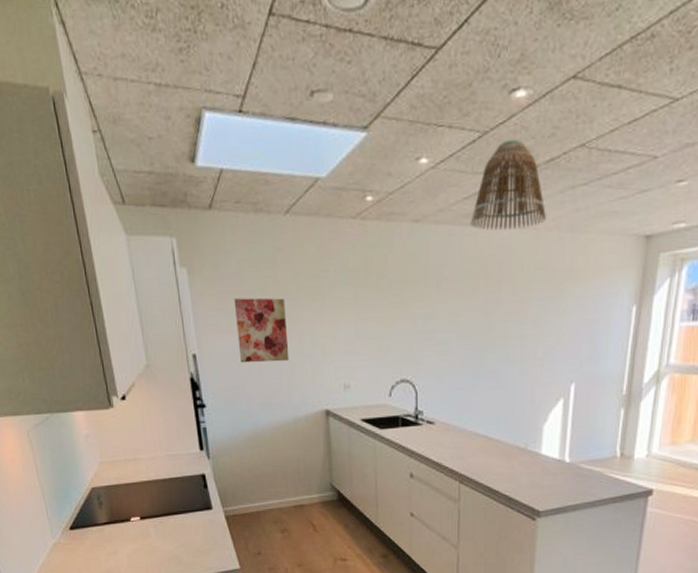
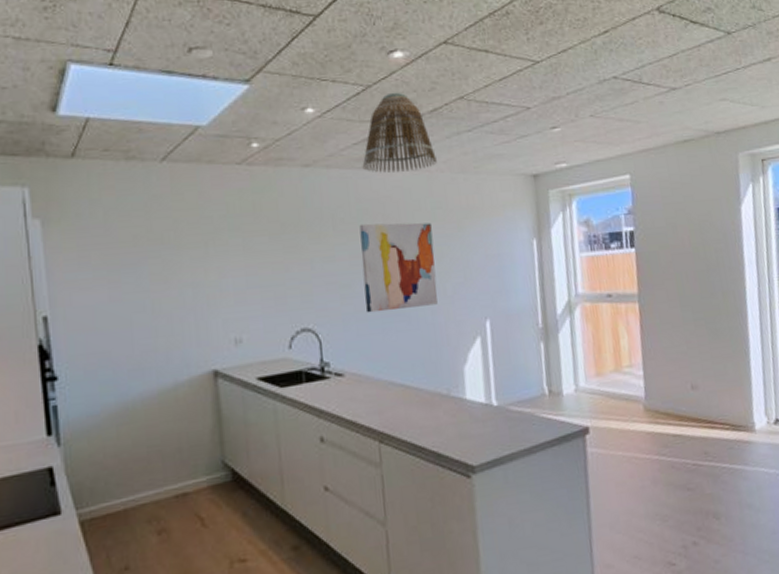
wall art: present [233,298,290,363] -> none [98,247,168,323]
wall art: none [459,282,531,370] -> present [359,222,438,313]

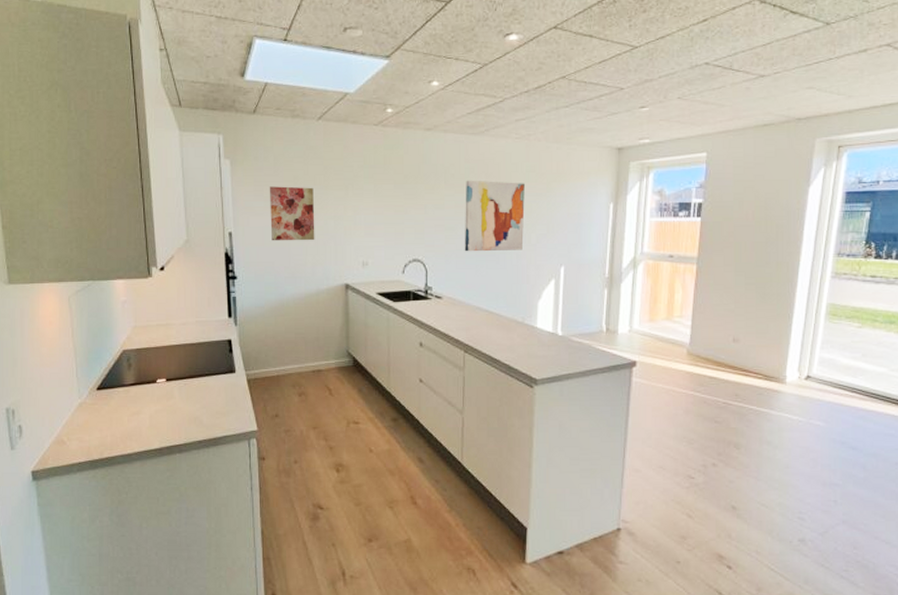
wall art: none [98,247,168,323] -> present [269,186,315,241]
lamp shade: present [362,92,437,173] -> none [473,70,536,139]

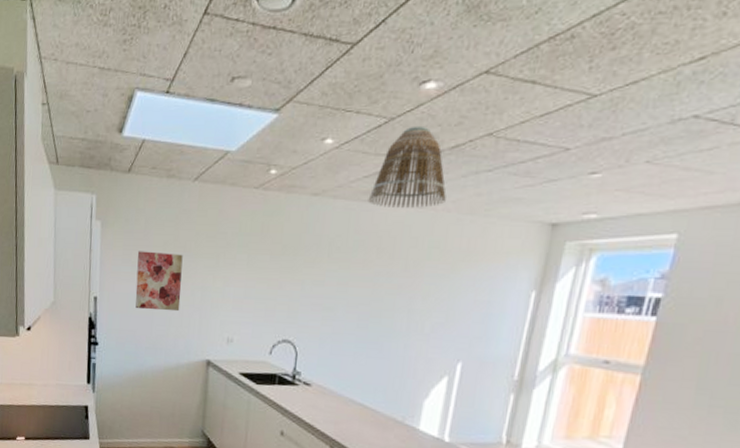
wall art: present [464,180,525,252] -> none [342,254,424,340]
lamp shade: none [473,70,536,139] -> present [368,125,446,208]

